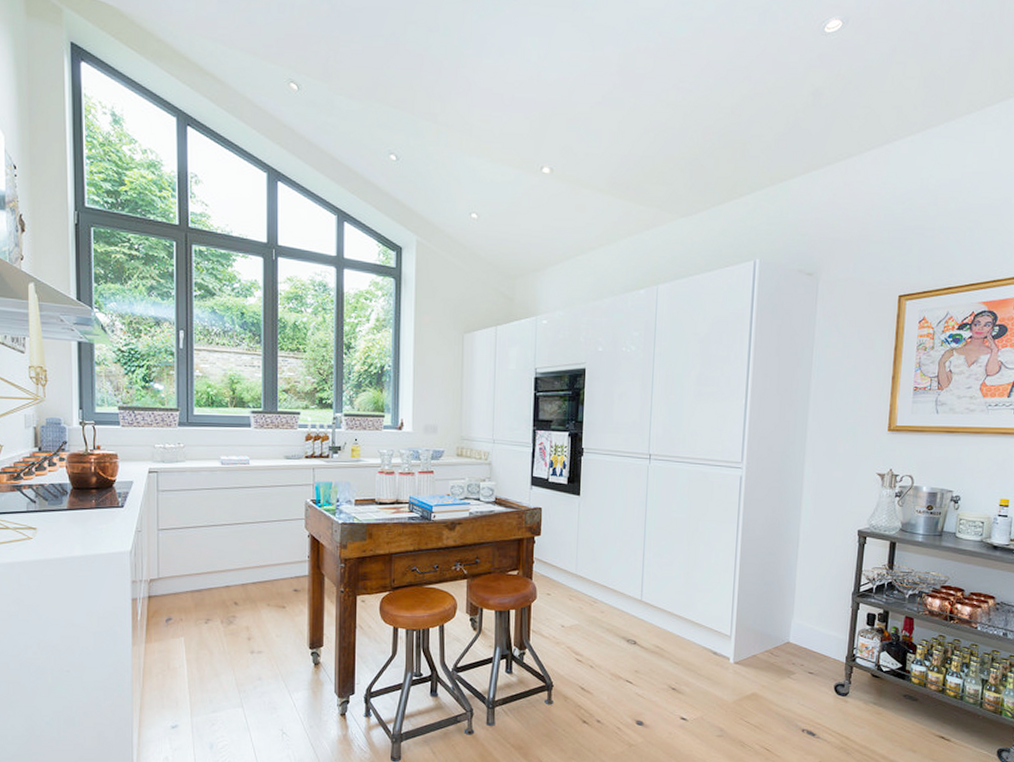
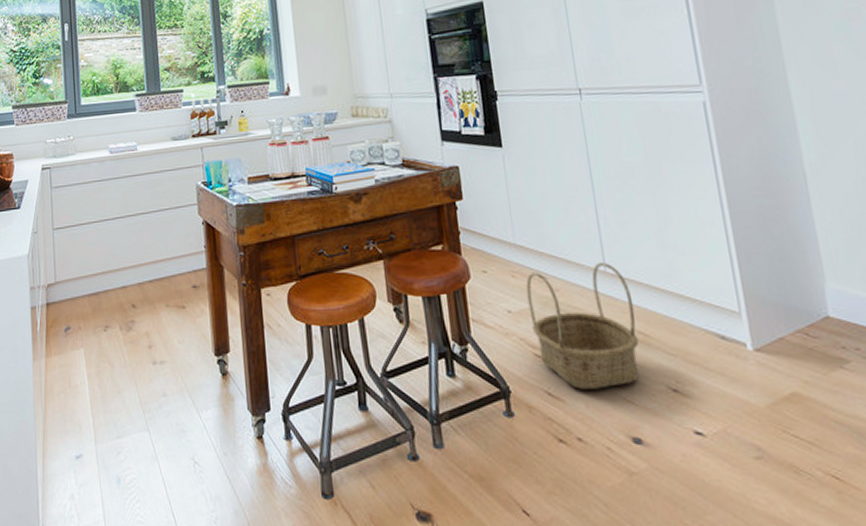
basket: none [578,593,657,686] -> present [525,262,640,389]

